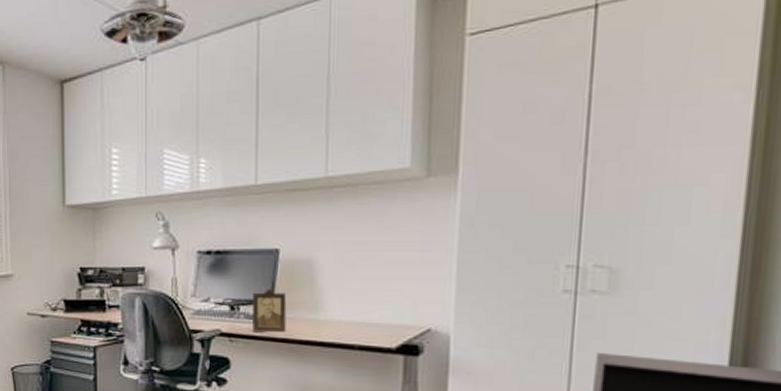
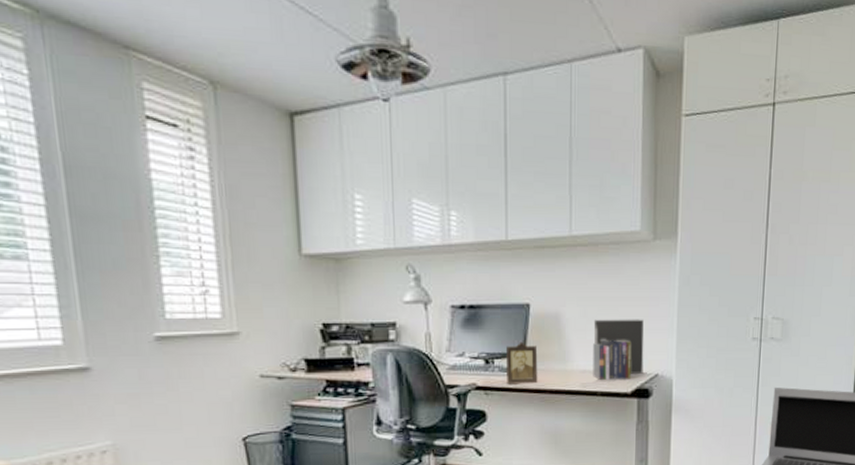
books: none [349,288,397,333] -> present [593,339,632,380]
binder: none [351,266,414,328] -> present [593,319,644,374]

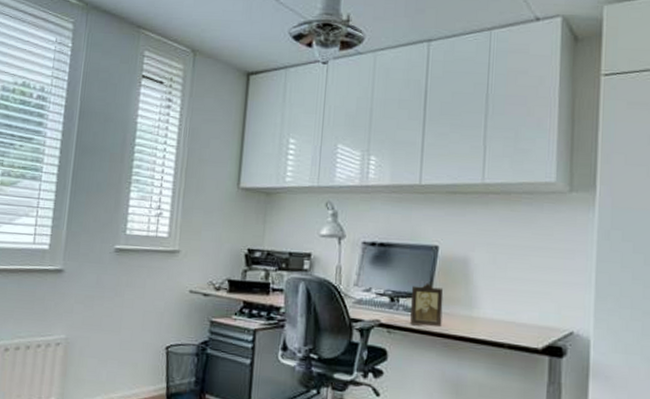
binder: present [593,319,644,374] -> none [503,267,558,330]
books: present [593,339,632,380] -> none [500,288,544,334]

